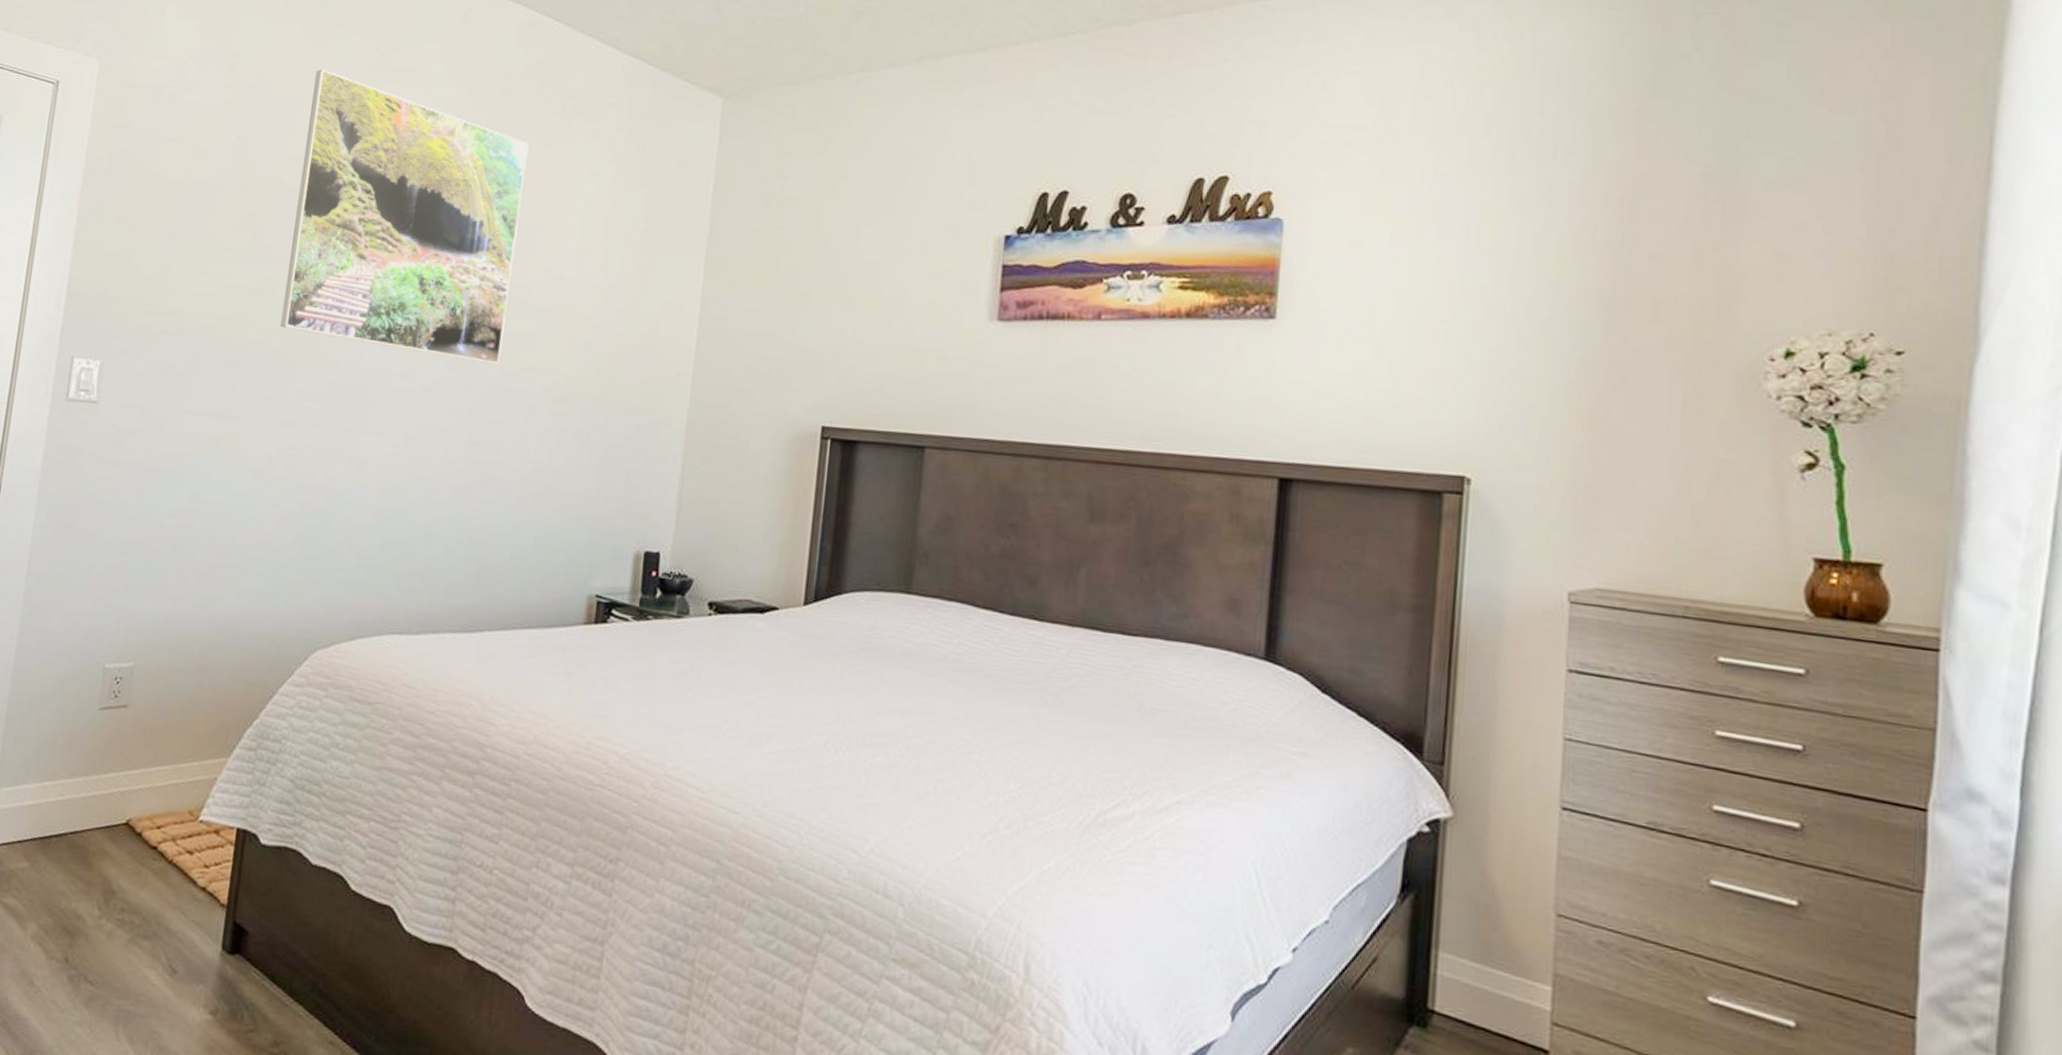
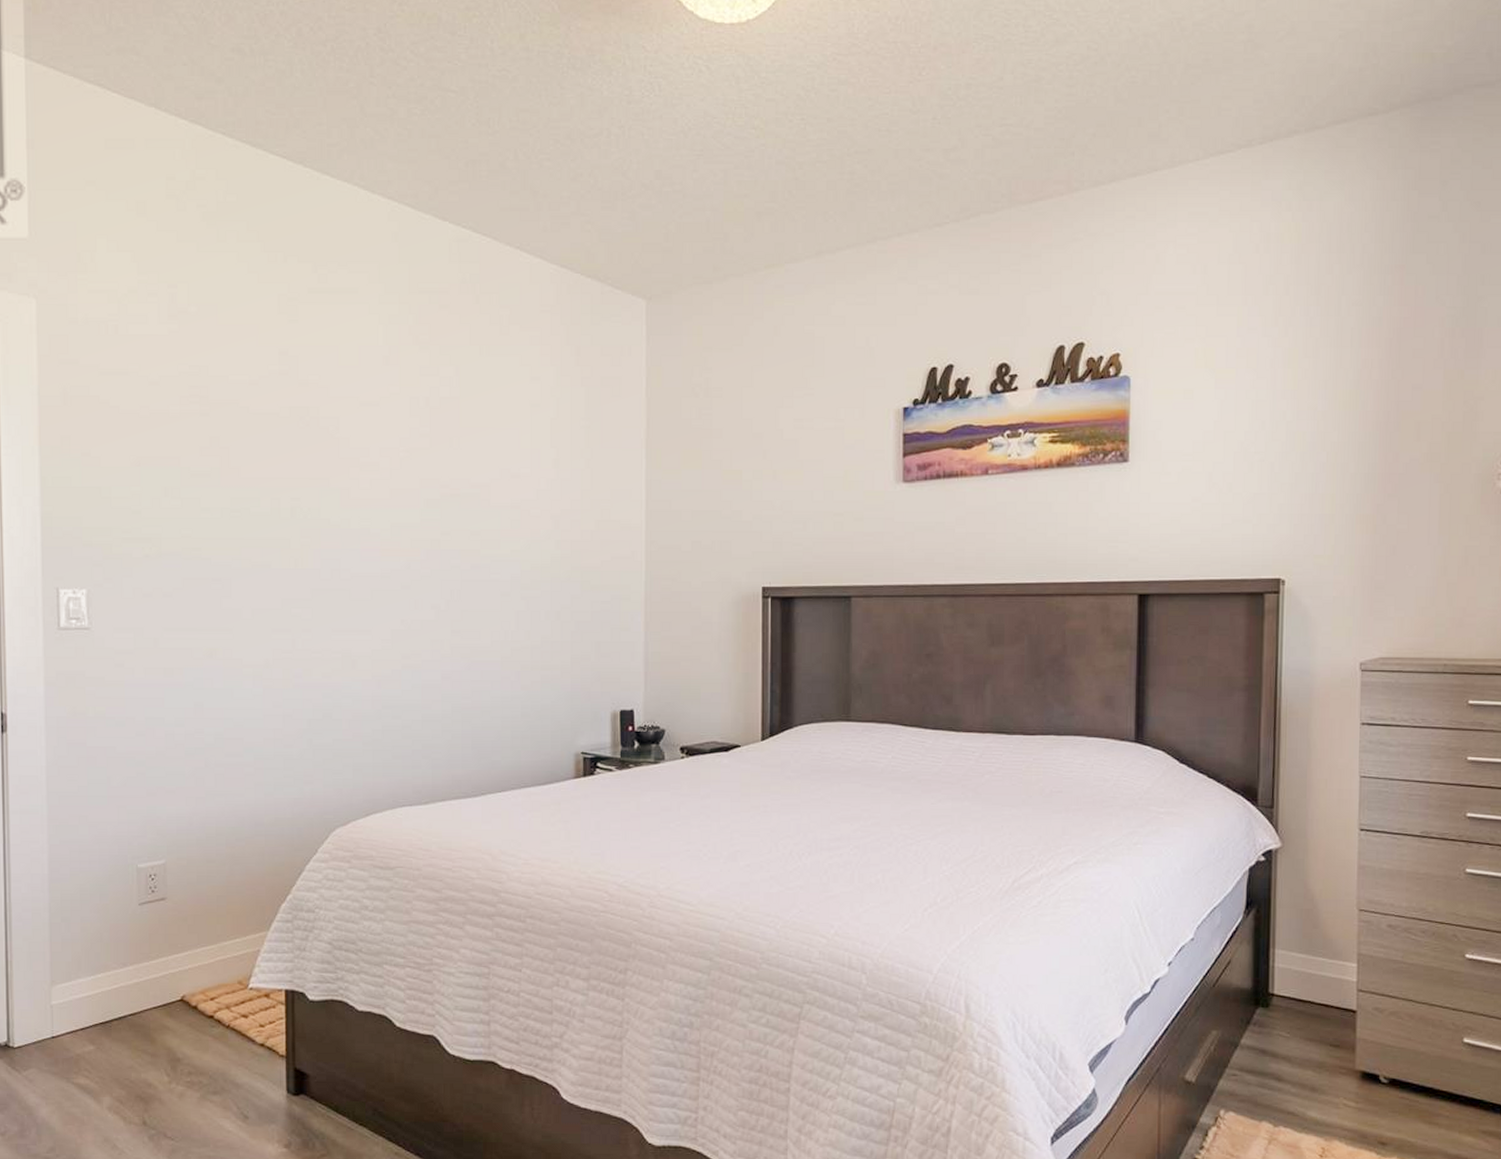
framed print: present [280,69,529,365] -> none [257,295,472,559]

